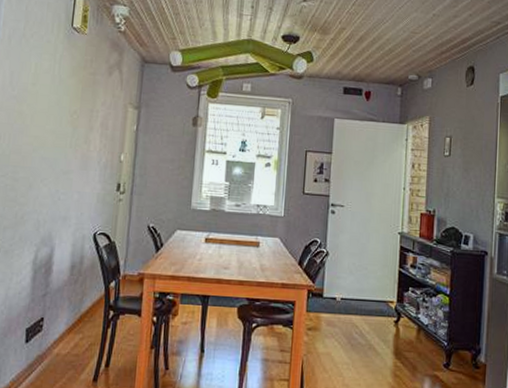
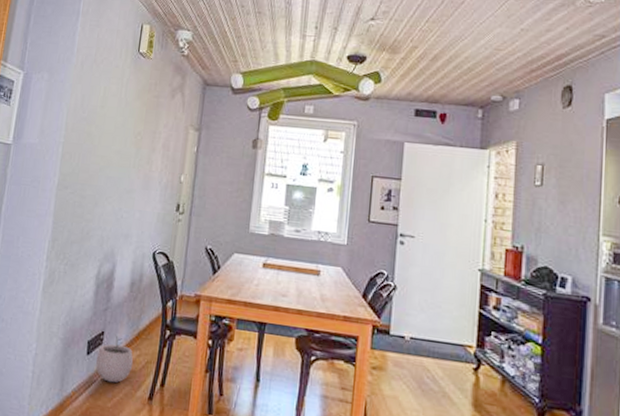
plant pot: none [35,321,76,369] -> present [95,336,134,383]

